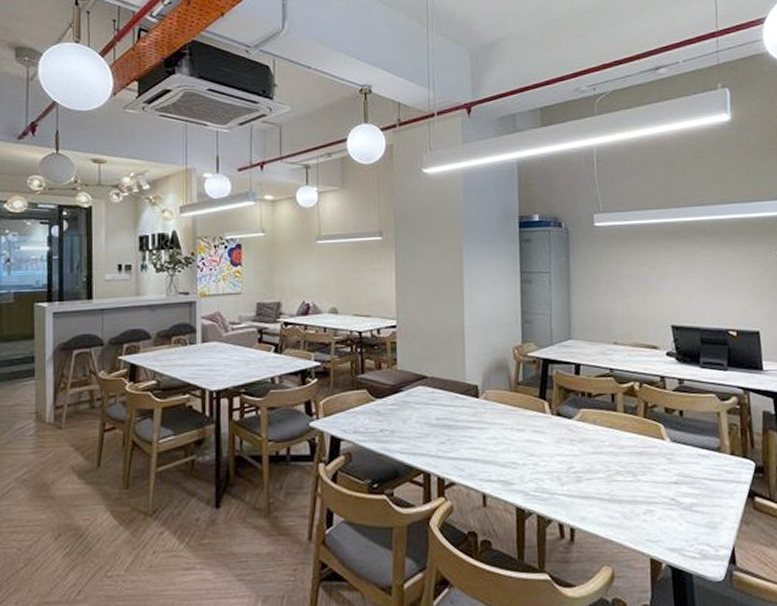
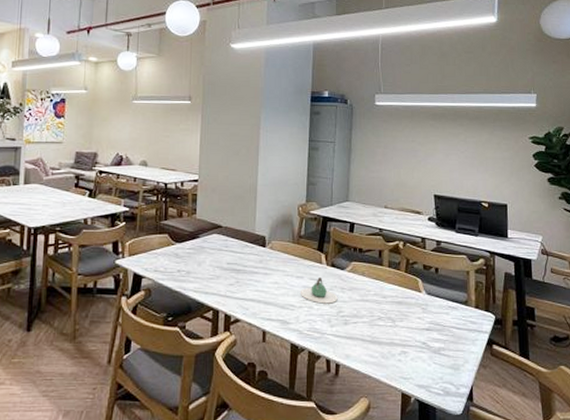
teapot: none [522,428,567,459] -> present [300,276,338,304]

